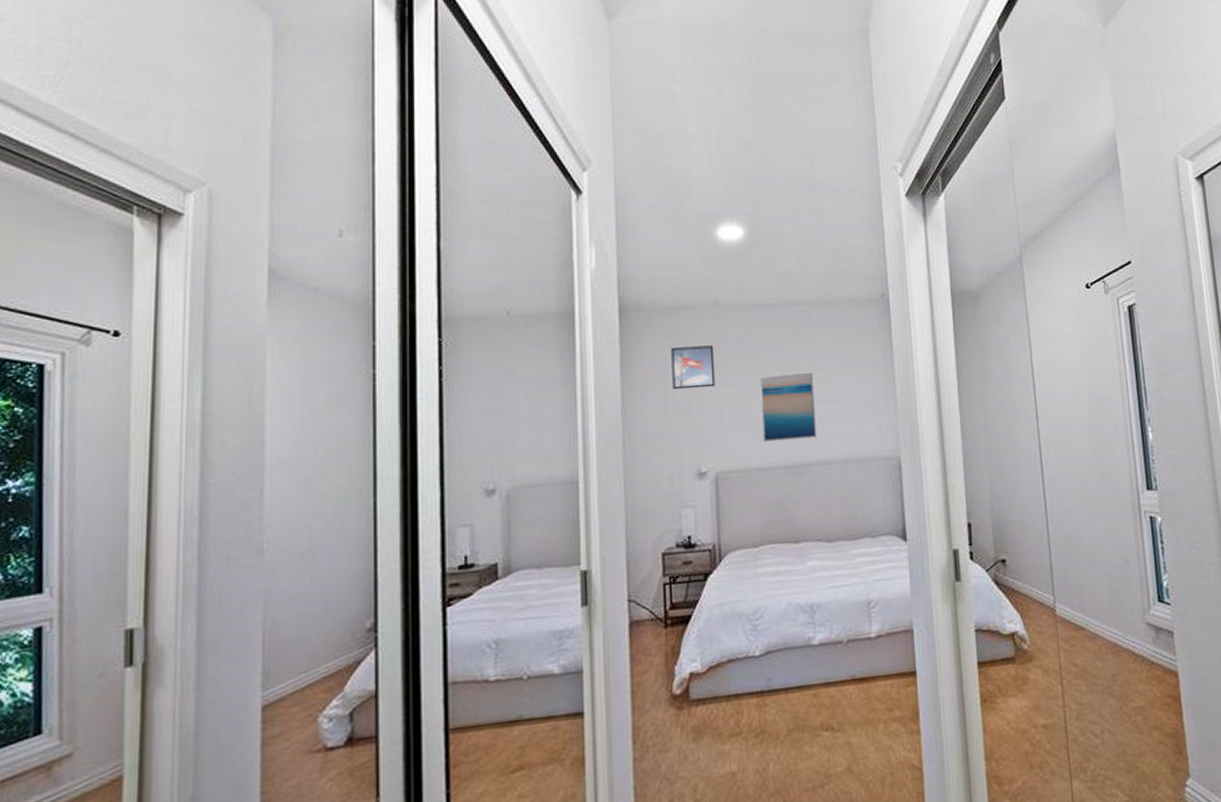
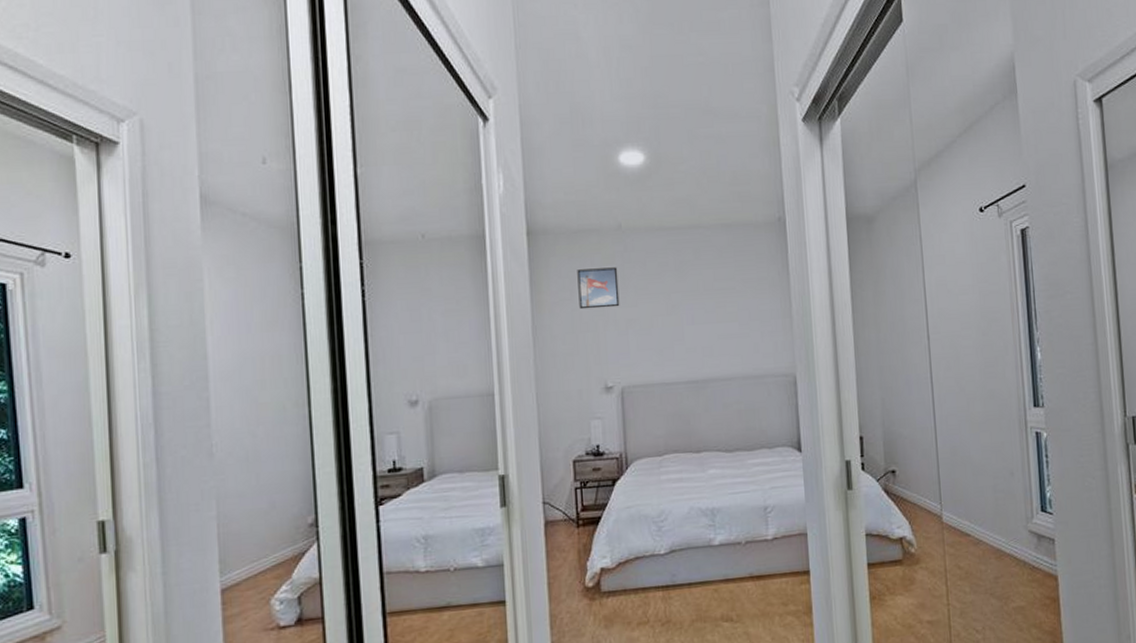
wall art: present [759,373,816,442] -> none [661,294,716,359]

